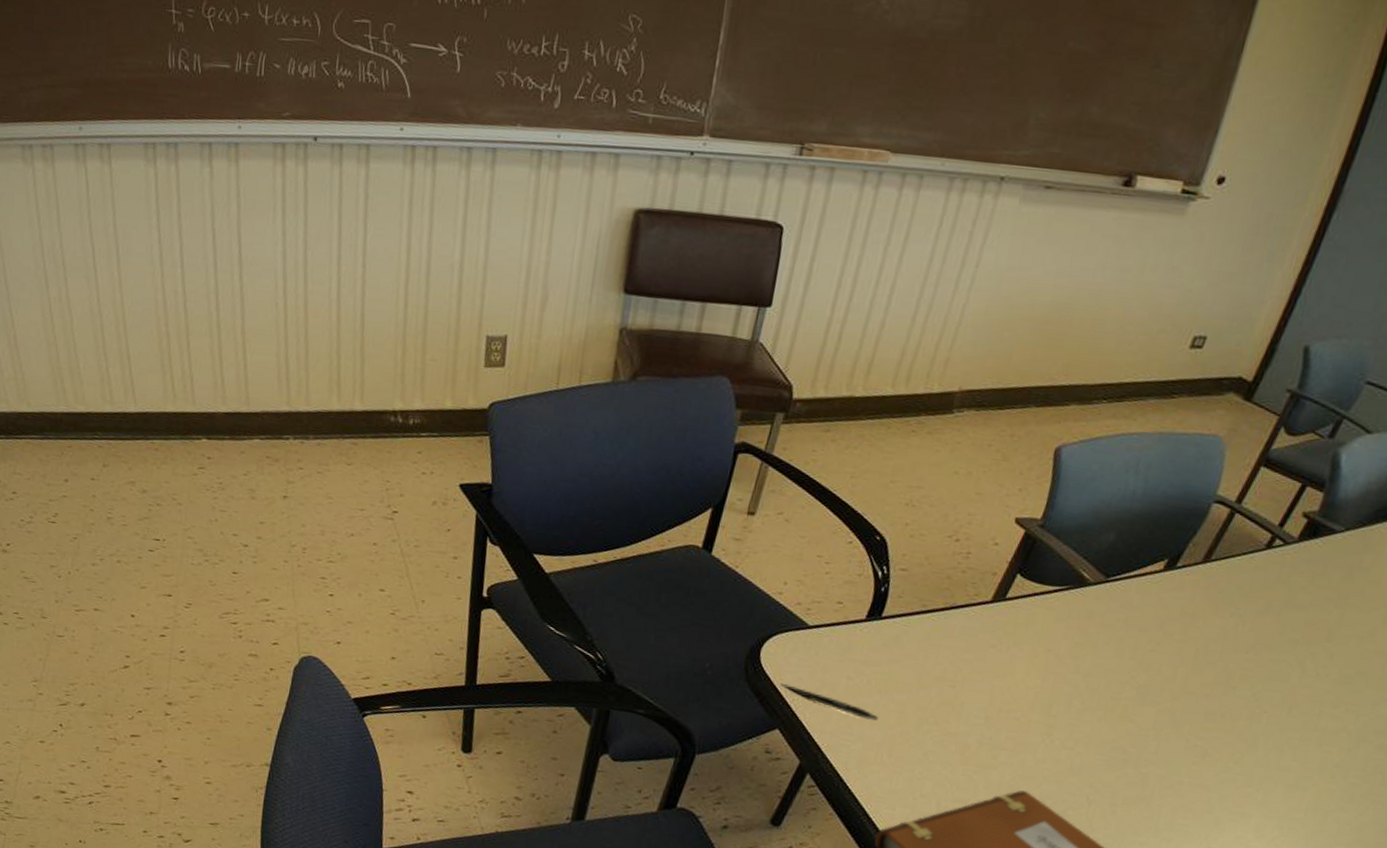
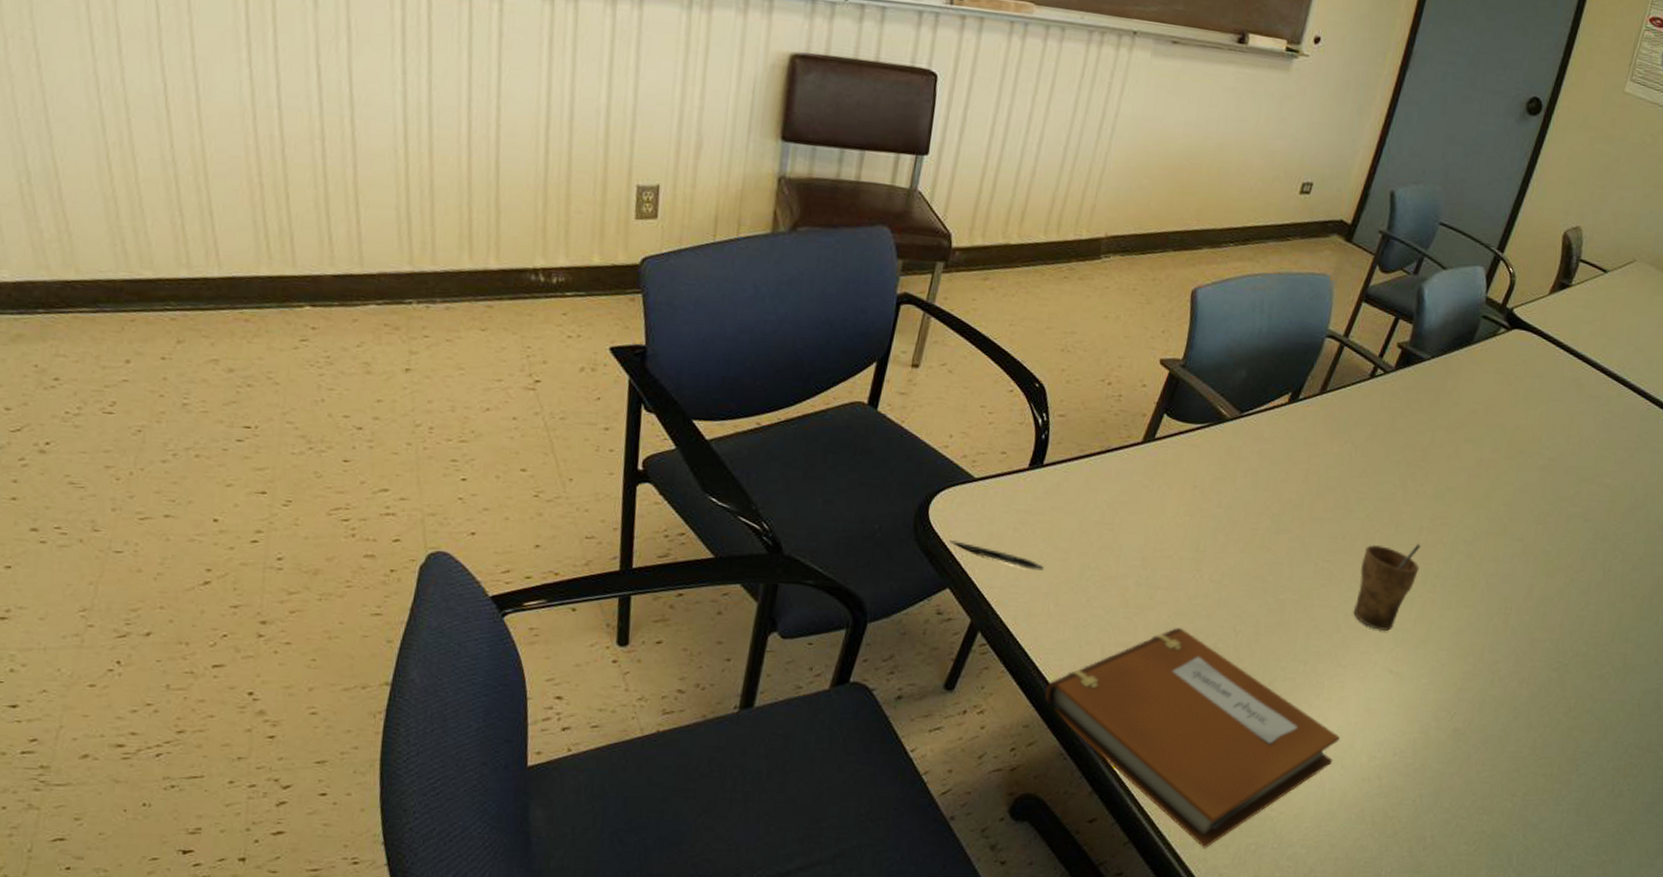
cup: none [1231,725,1320,818] -> present [1354,544,1422,631]

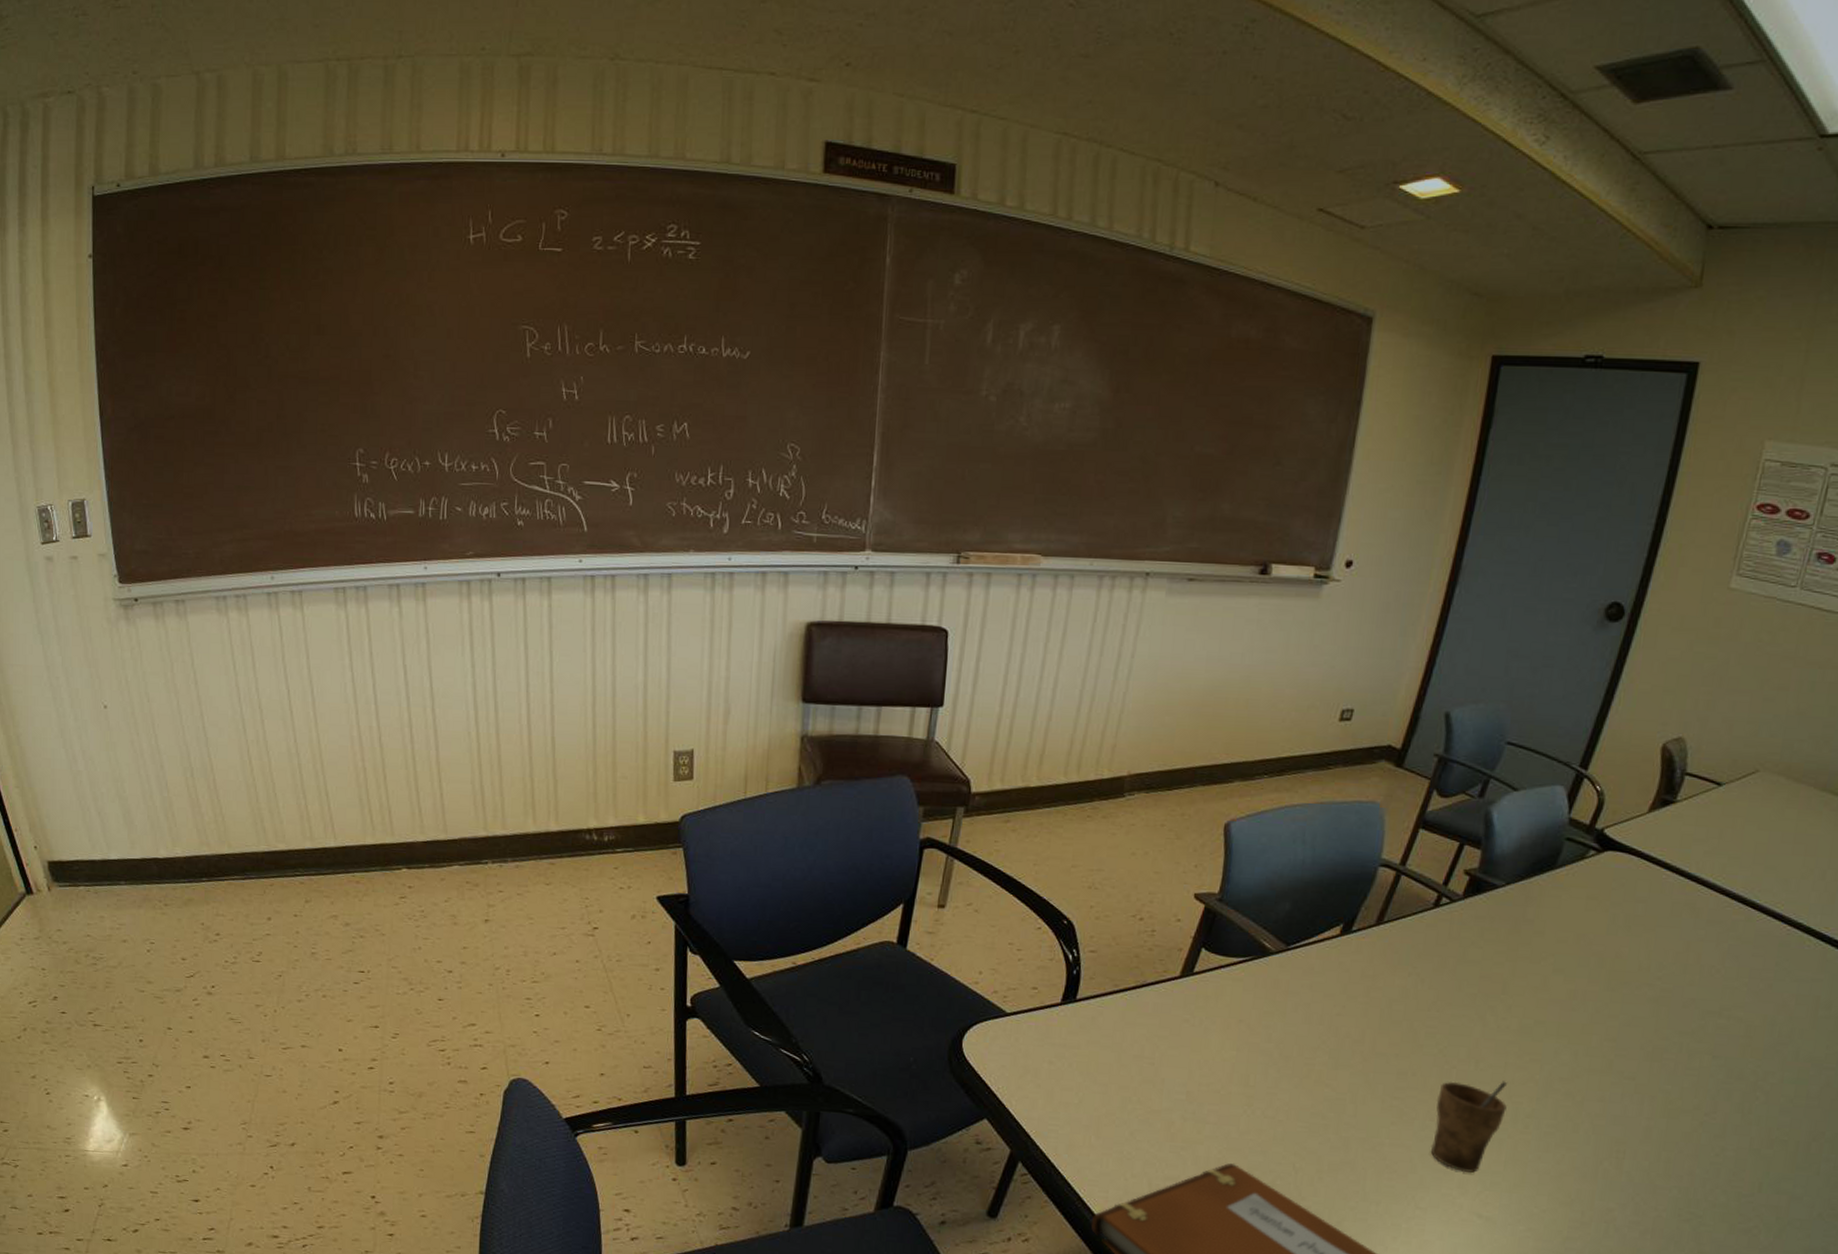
pen: present [948,540,1045,571] -> none [983,1073,1084,1103]

